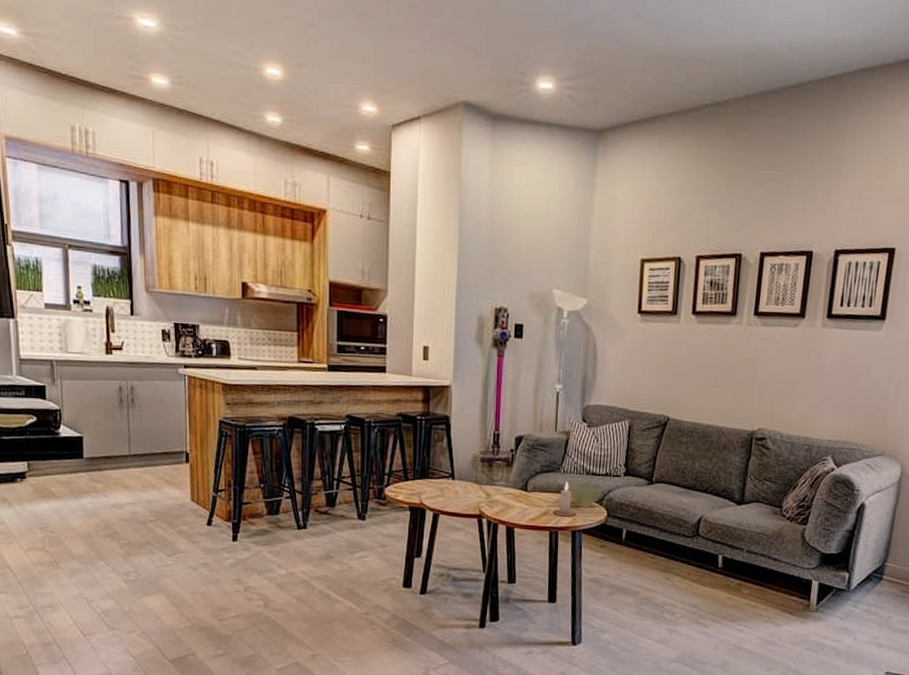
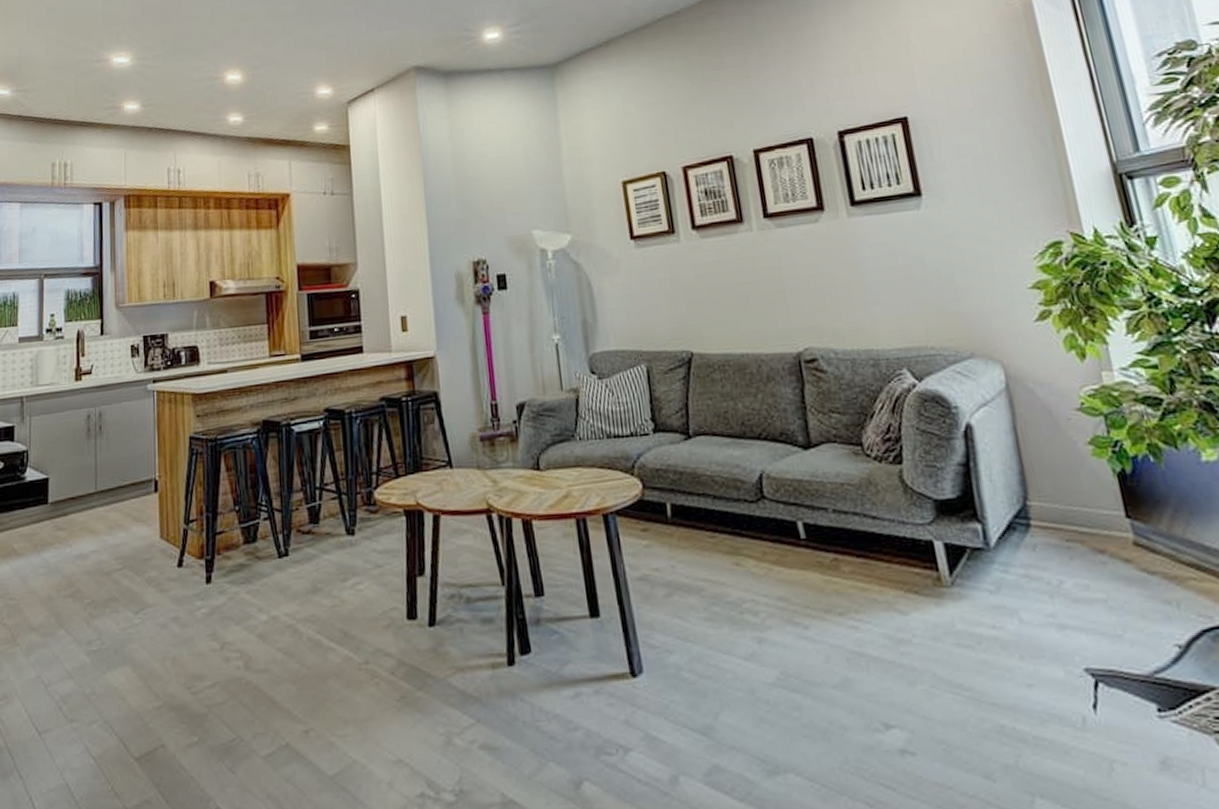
candle: present [552,481,576,517] -> none [575,450,604,497]
bowl: present [566,482,606,508] -> none [587,448,634,482]

